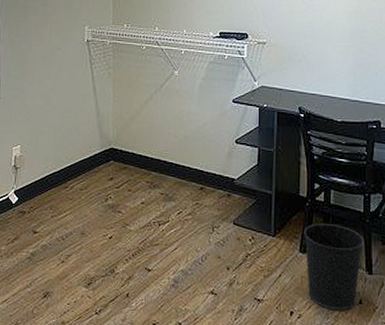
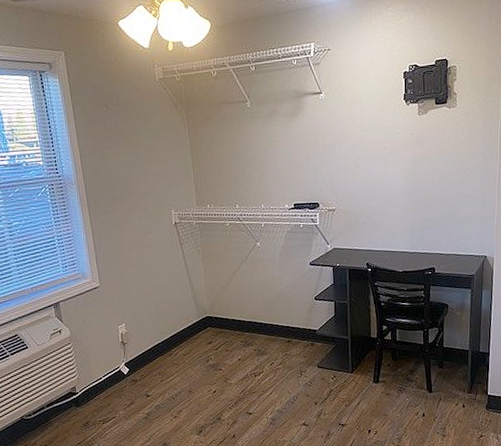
wastebasket: present [304,223,364,311] -> none [376,356,425,425]

